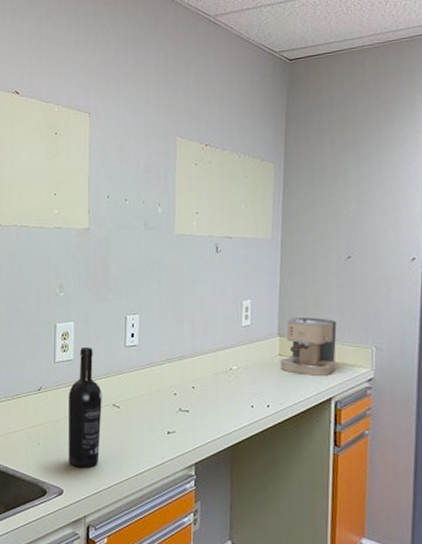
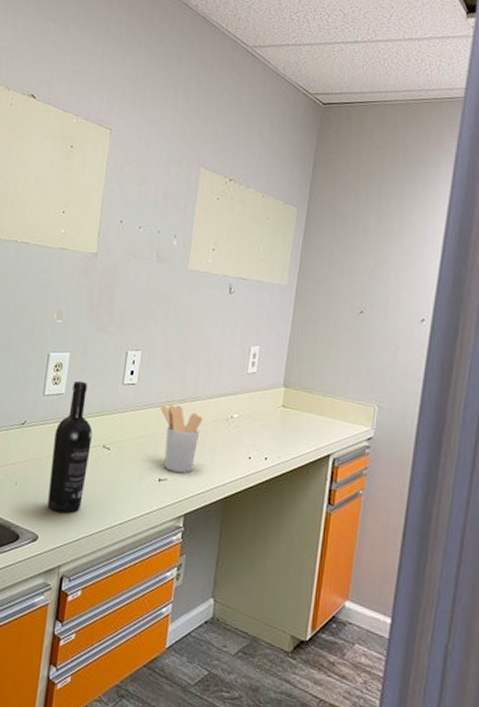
utensil holder: none [162,362,203,426] -> present [160,404,203,474]
coffee maker: present [279,316,337,376] -> none [282,367,343,432]

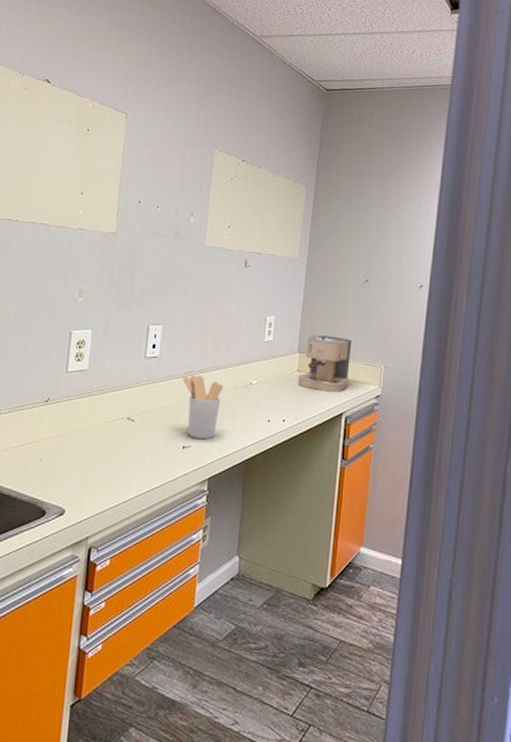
wine bottle: present [47,380,93,514] -> none [74,356,117,486]
coffee maker: none [282,367,343,432] -> present [297,334,352,392]

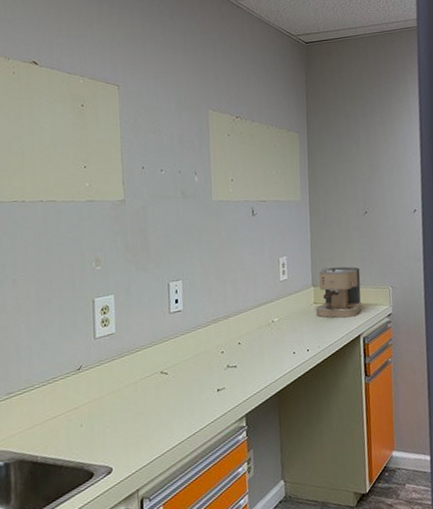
utensil holder: present [182,375,223,440] -> none [208,321,248,381]

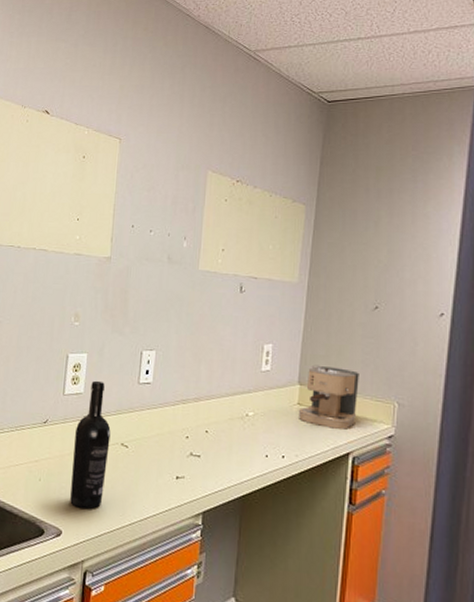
wine bottle: none [112,318,150,442] -> present [70,380,111,510]

